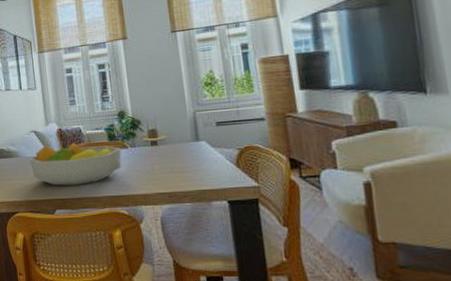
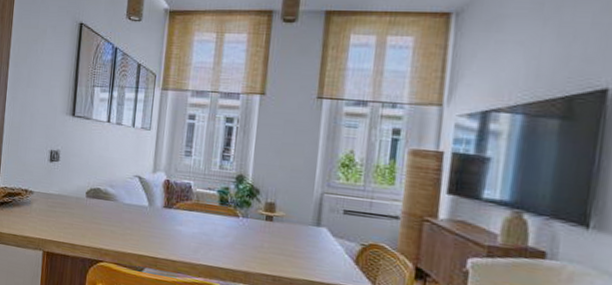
fruit bowl: present [29,143,122,186] -> none [126,194,231,247]

